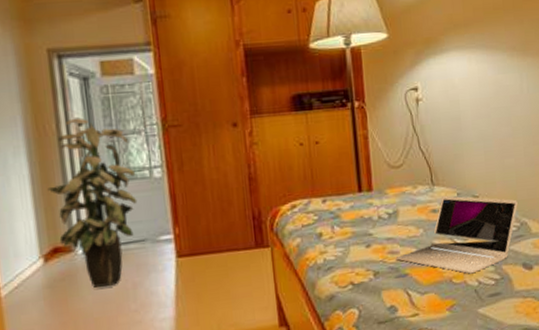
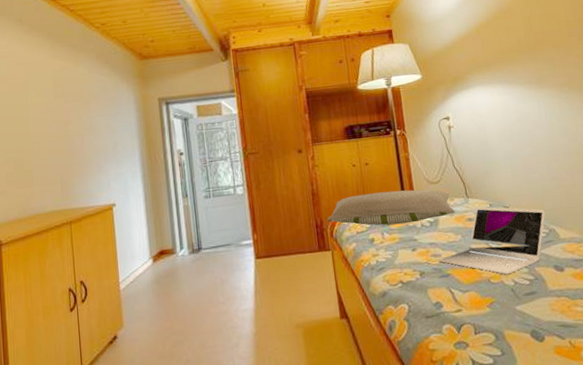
indoor plant: present [47,118,138,288] -> none [156,149,224,283]
pillow: none [266,175,419,218] -> present [326,189,456,226]

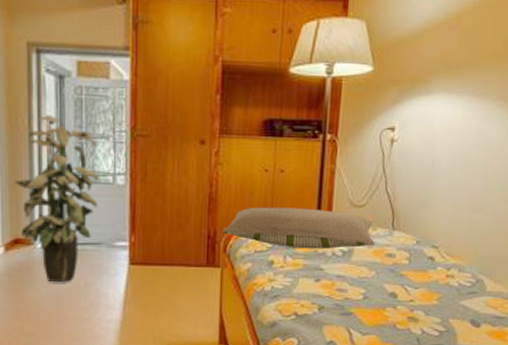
indoor plant: none [156,149,224,283] -> present [14,115,100,282]
laptop: present [439,206,545,275] -> none [344,242,478,322]

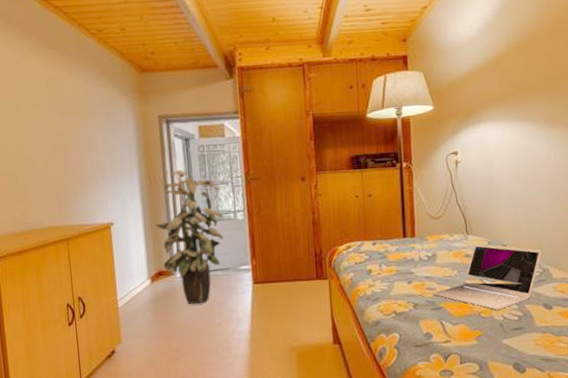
pillow: present [221,207,376,249] -> none [326,223,455,257]
laptop: none [344,242,478,322] -> present [433,244,541,310]

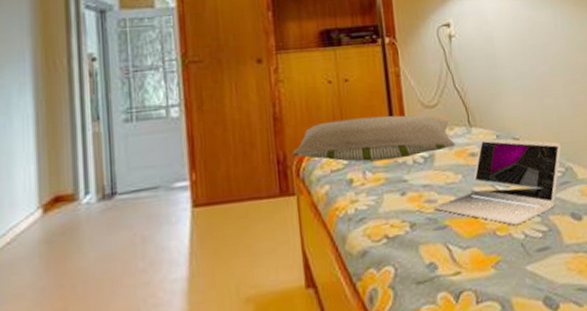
indoor plant: present [155,170,224,304] -> none [53,52,152,243]
pillow: none [326,223,455,257] -> present [291,115,456,162]

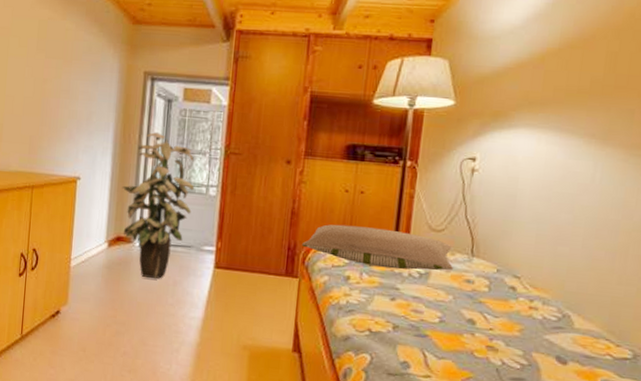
indoor plant: none [53,52,152,243] -> present [122,132,195,279]
laptop: present [434,138,561,226] -> none [419,269,564,353]

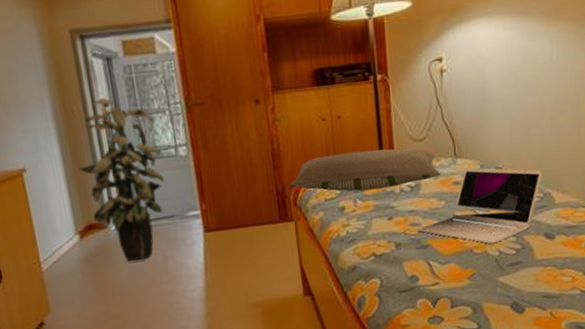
laptop: none [419,269,564,353] -> present [418,168,542,245]

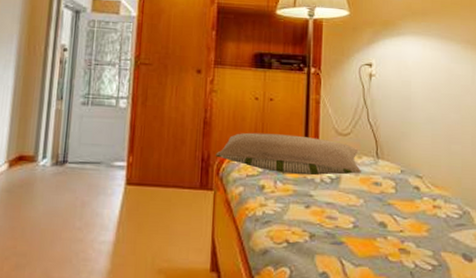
indoor plant: present [78,98,165,261] -> none [25,44,104,200]
laptop: present [418,168,542,245] -> none [334,171,462,255]

